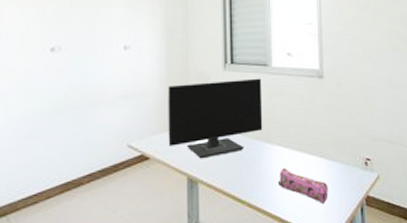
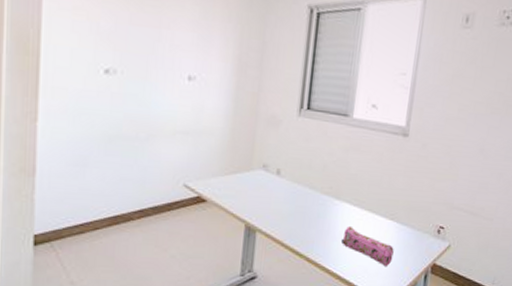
monitor: present [168,78,263,159] -> none [228,126,340,208]

